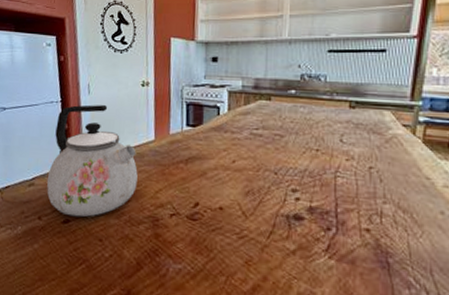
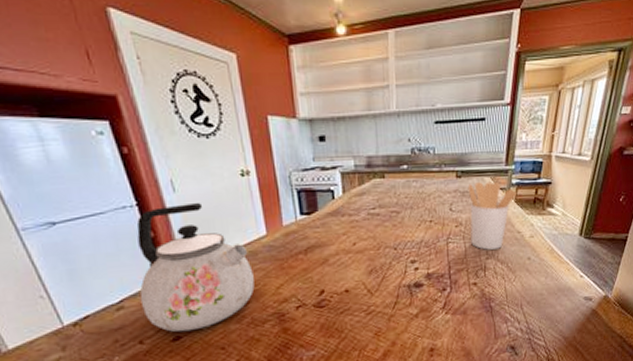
utensil holder: none [363,115,426,194] -> present [468,181,517,250]

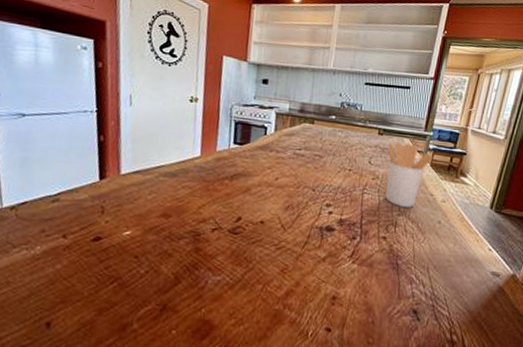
kettle: present [136,203,255,332] -> none [74,116,181,234]

